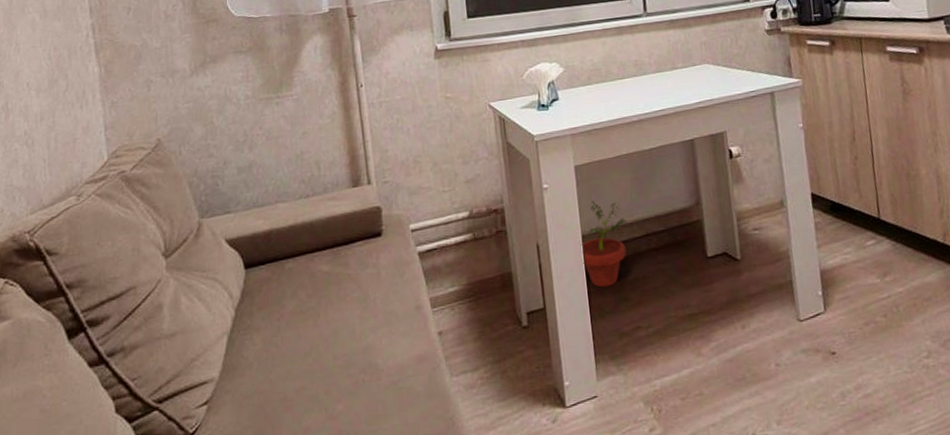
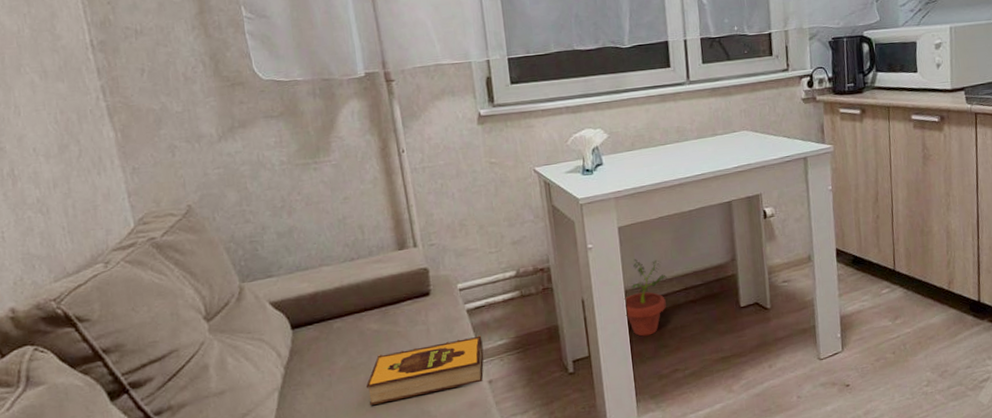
hardback book: none [313,281,435,355] -> present [365,335,484,405]

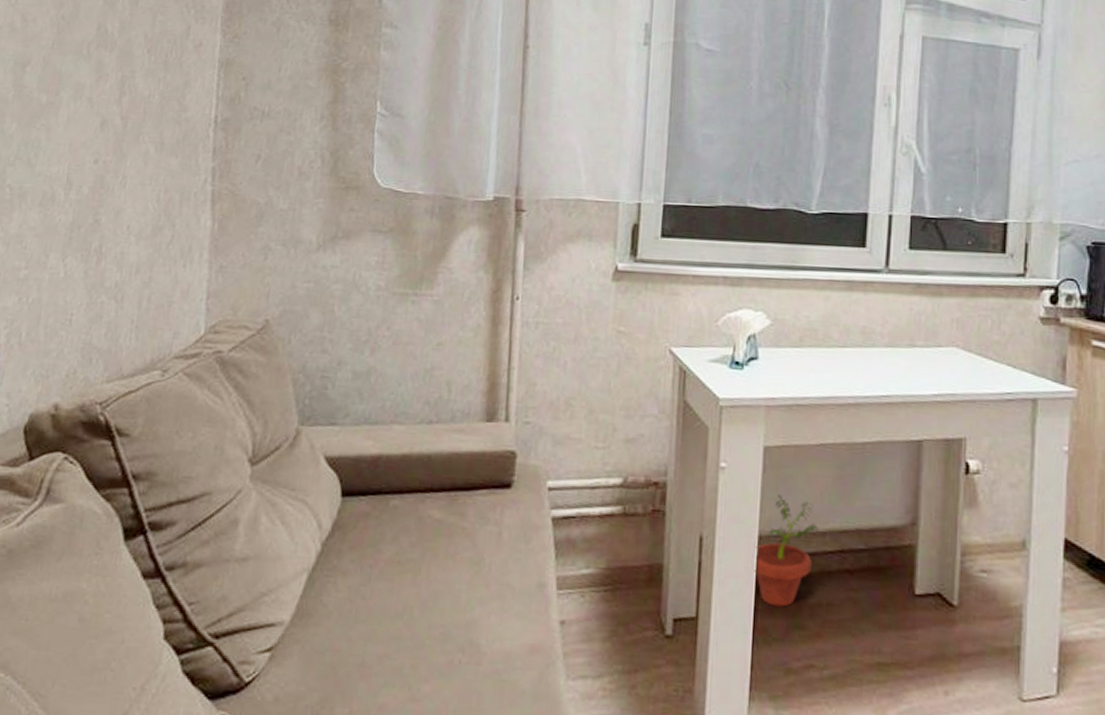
hardback book: present [365,335,484,405] -> none [408,553,564,621]

